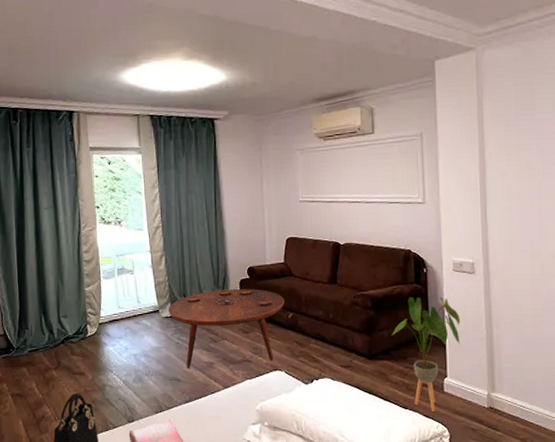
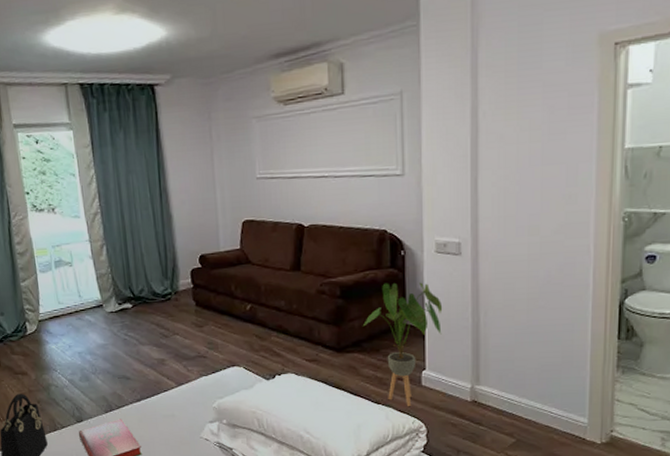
coffee table: present [168,288,284,368] -> none [112,278,242,366]

